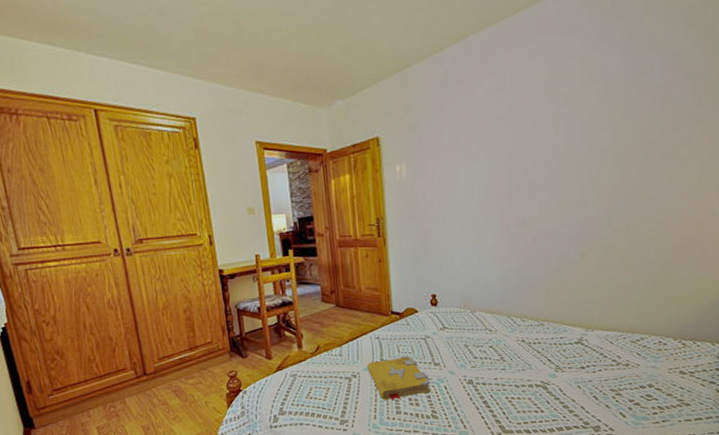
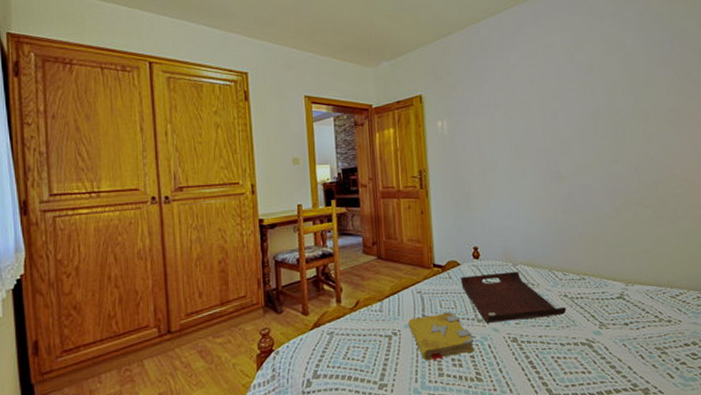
serving tray: none [417,317,524,366] -> present [460,271,567,323]

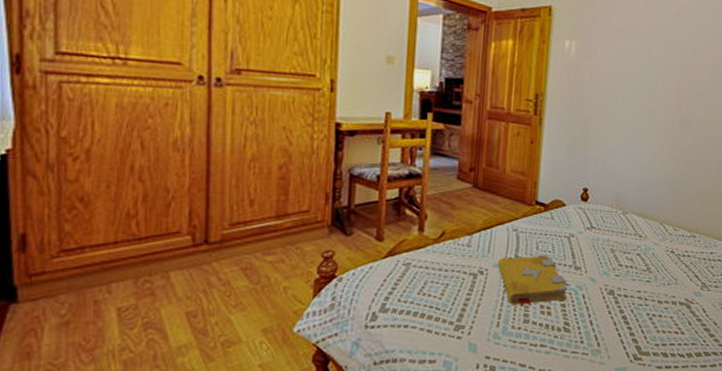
serving tray: present [460,271,567,323] -> none [563,219,671,272]

